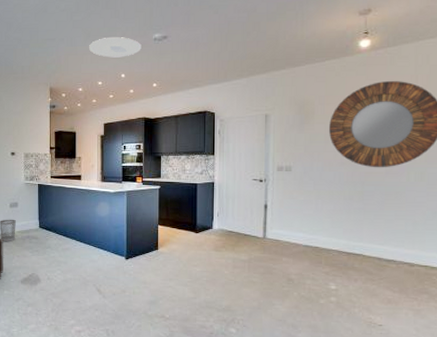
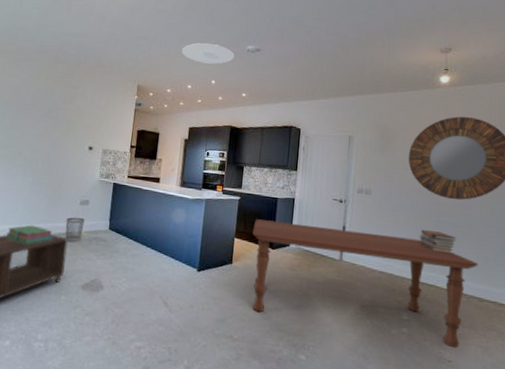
dining table: none [175,206,407,312] -> present [252,219,478,348]
book stack: none [344,201,383,222] -> present [420,230,456,254]

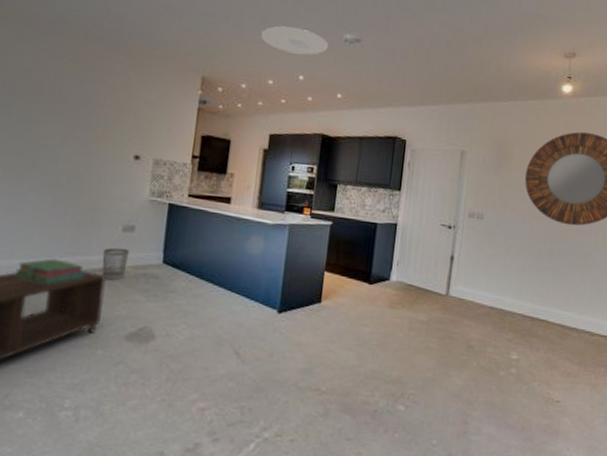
dining table: present [252,219,478,348] -> none [344,249,591,386]
book stack: present [420,230,456,254] -> none [533,259,571,285]

